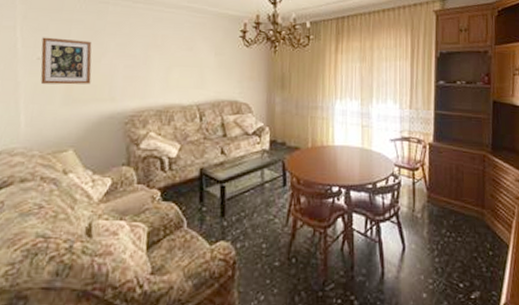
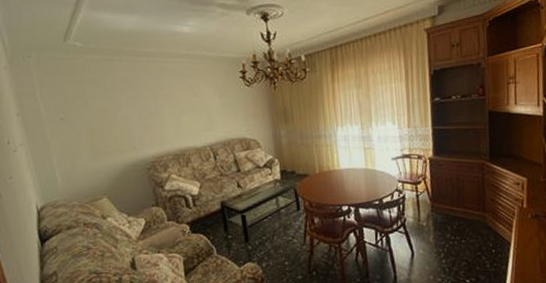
wall art: present [40,37,92,85] -> none [61,98,111,142]

